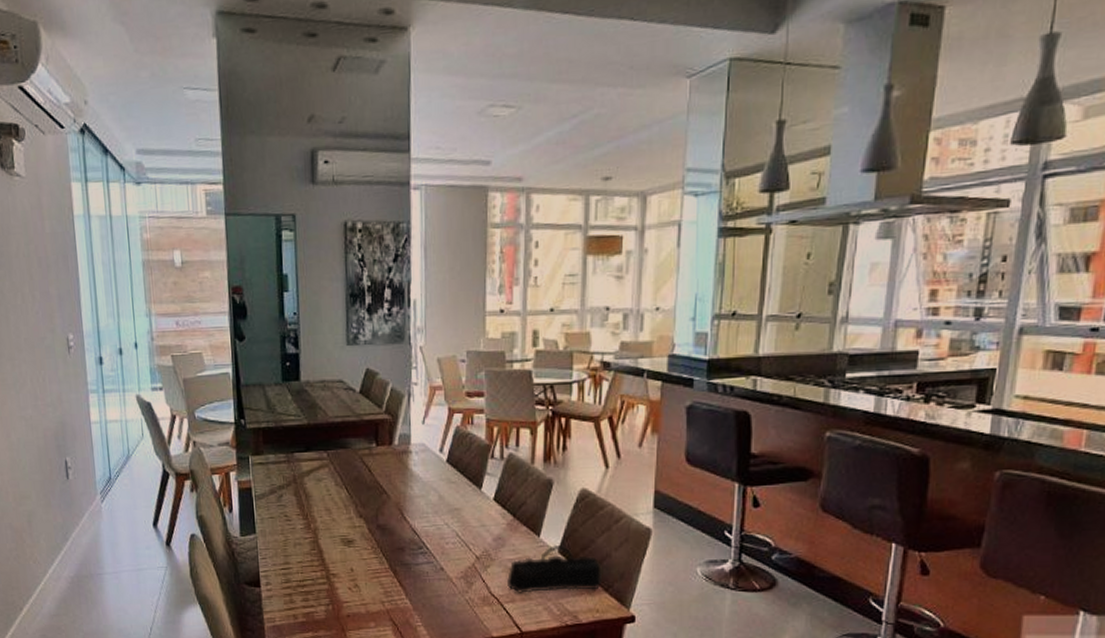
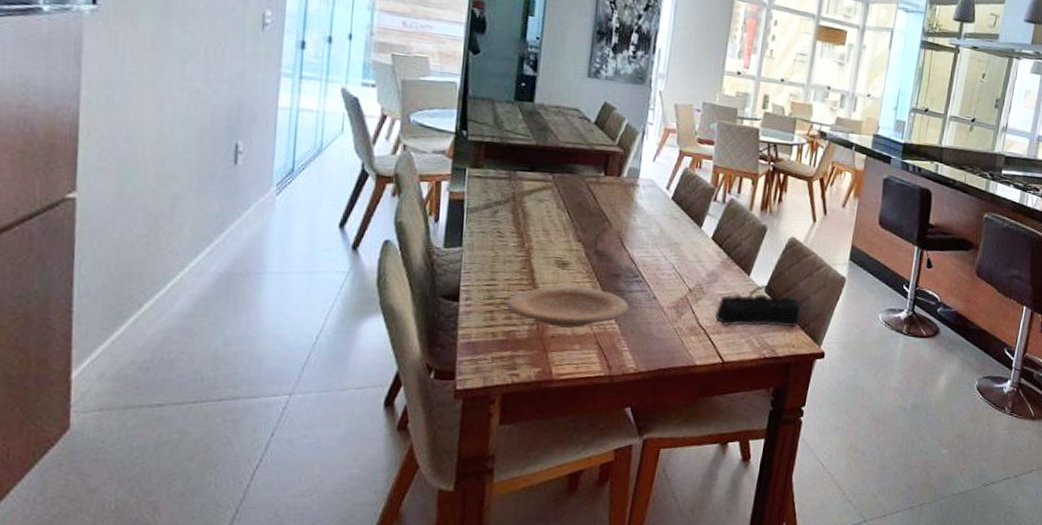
plate: none [301,564,418,606] -> present [505,286,629,328]

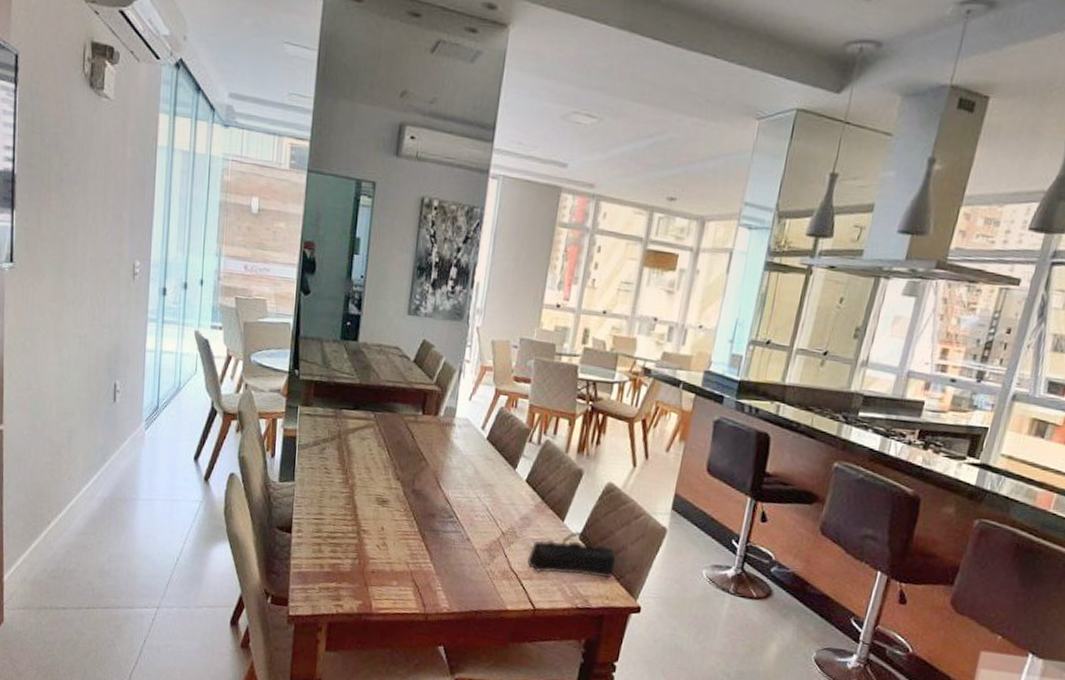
plate: present [505,286,629,328] -> none [331,523,444,565]

